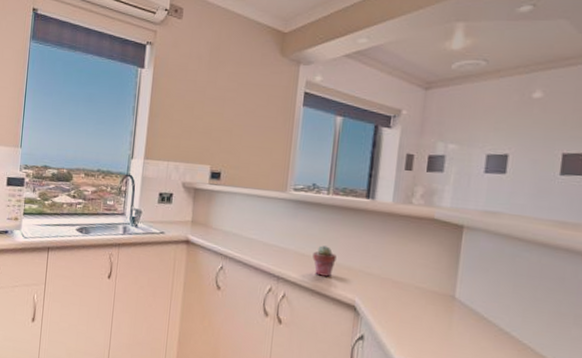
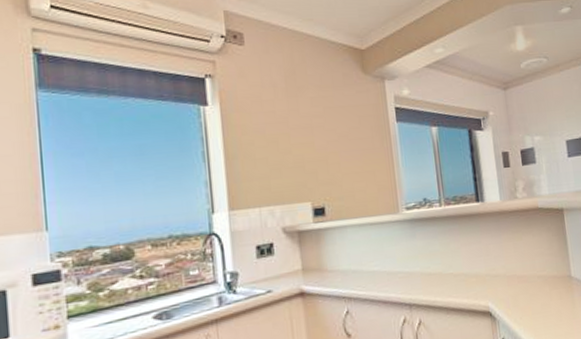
potted succulent: present [313,245,337,277] -> none [439,258,463,292]

